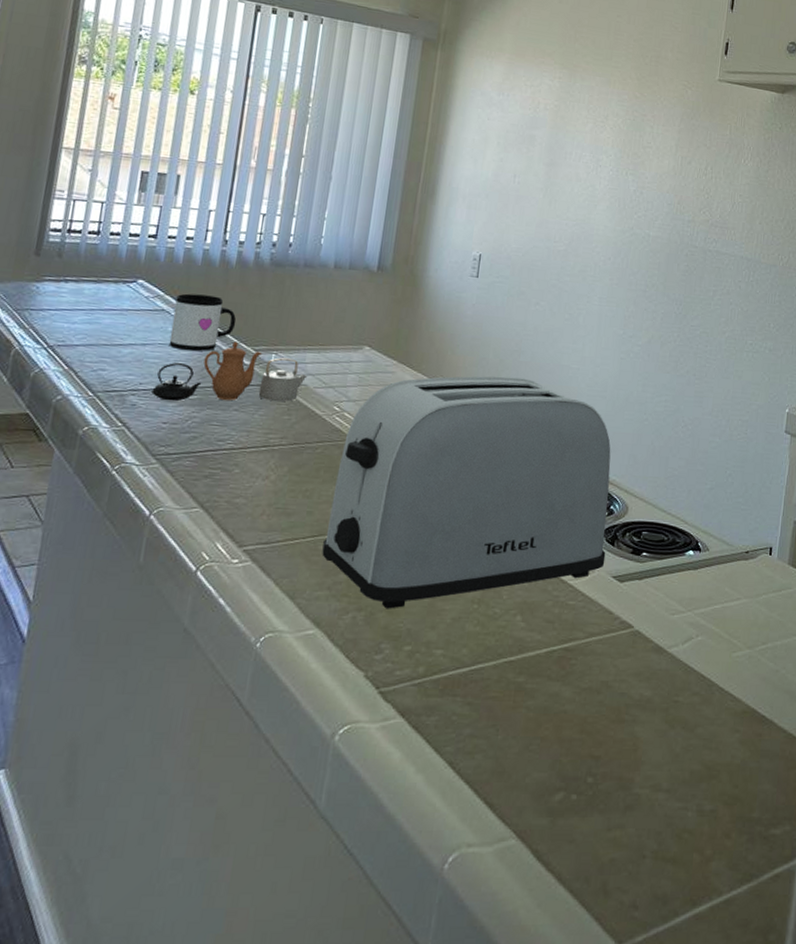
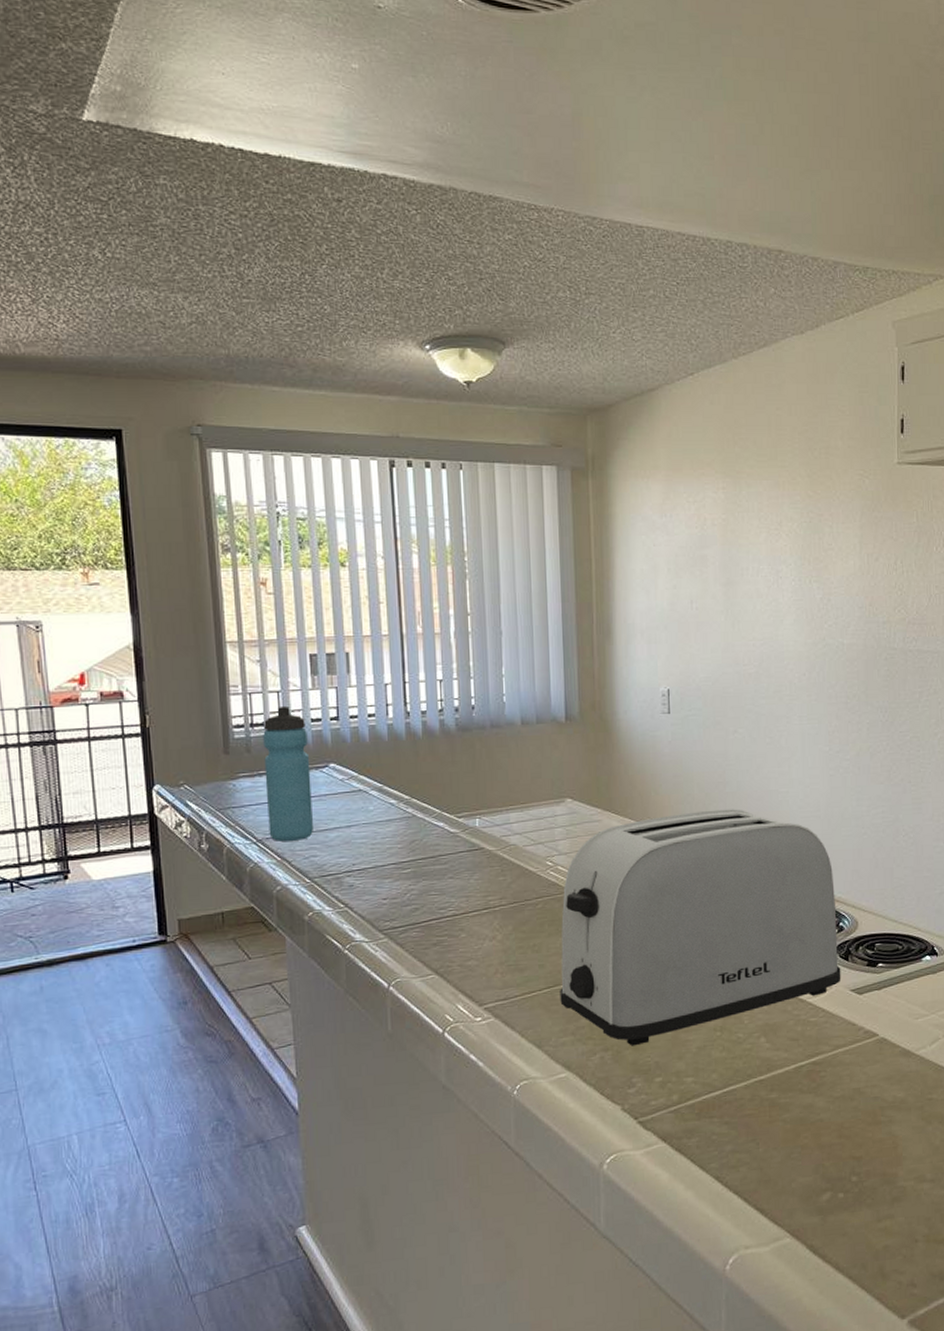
water bottle: none [62,216,124,352] -> present [263,705,313,842]
teapot: present [151,341,308,402] -> none [366,811,515,878]
mug: present [169,293,237,351] -> none [370,769,434,826]

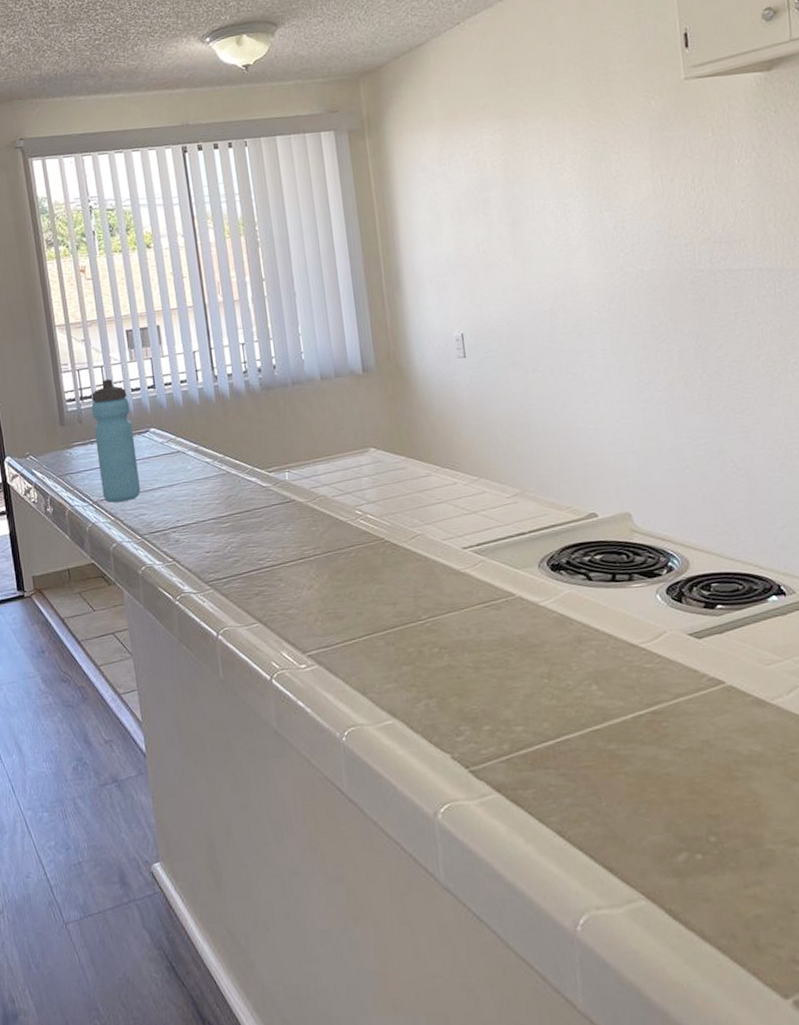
toaster: present [560,809,841,1046] -> none [374,449,676,694]

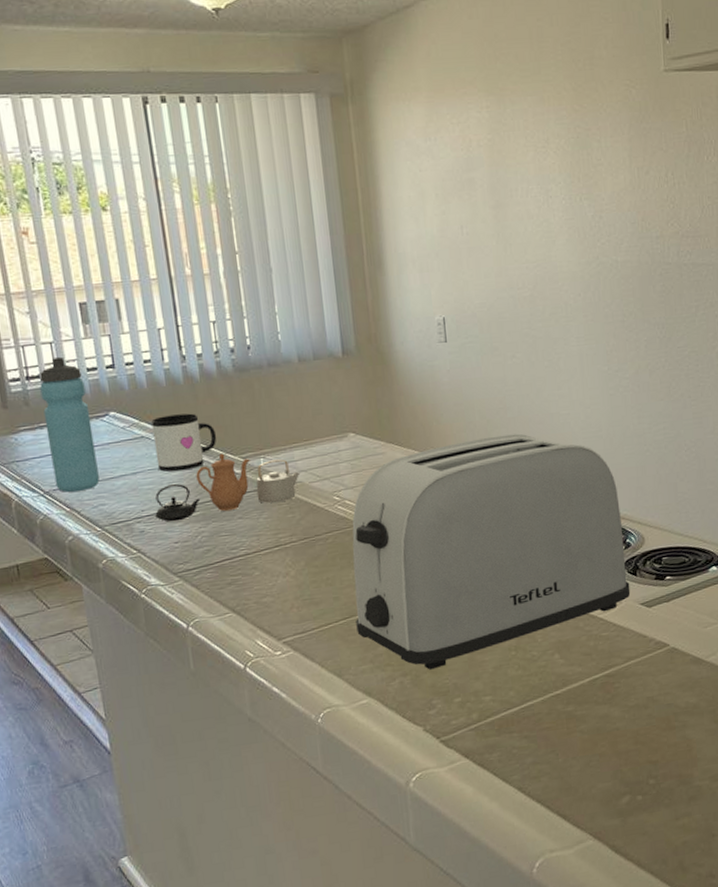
mug: none [186,429,245,484] -> present [151,413,217,472]
teapot: none [189,467,324,532] -> present [155,453,301,522]
toaster: none [374,449,676,694] -> present [352,433,631,670]

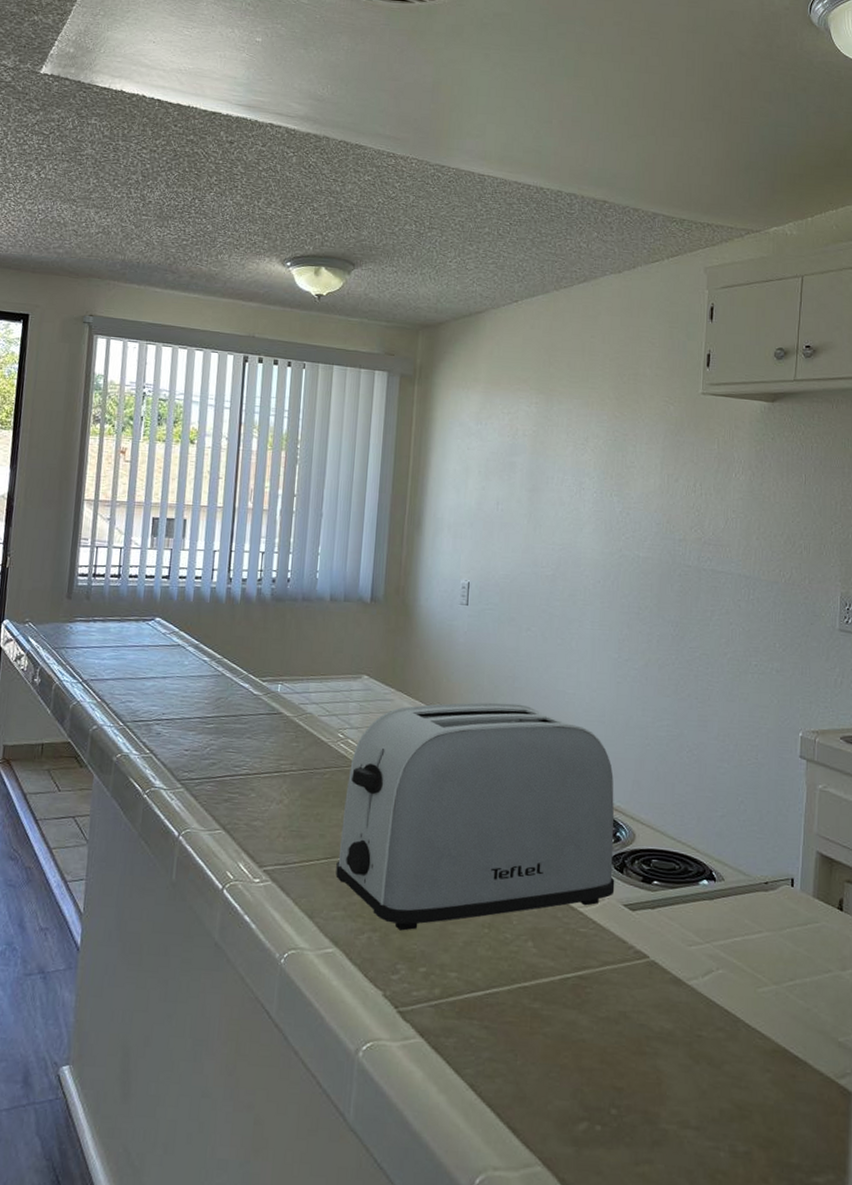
water bottle: present [39,356,100,493] -> none [94,561,141,686]
mug: present [151,413,217,472] -> none [186,629,244,683]
teapot: present [155,453,301,522] -> none [173,673,312,730]

